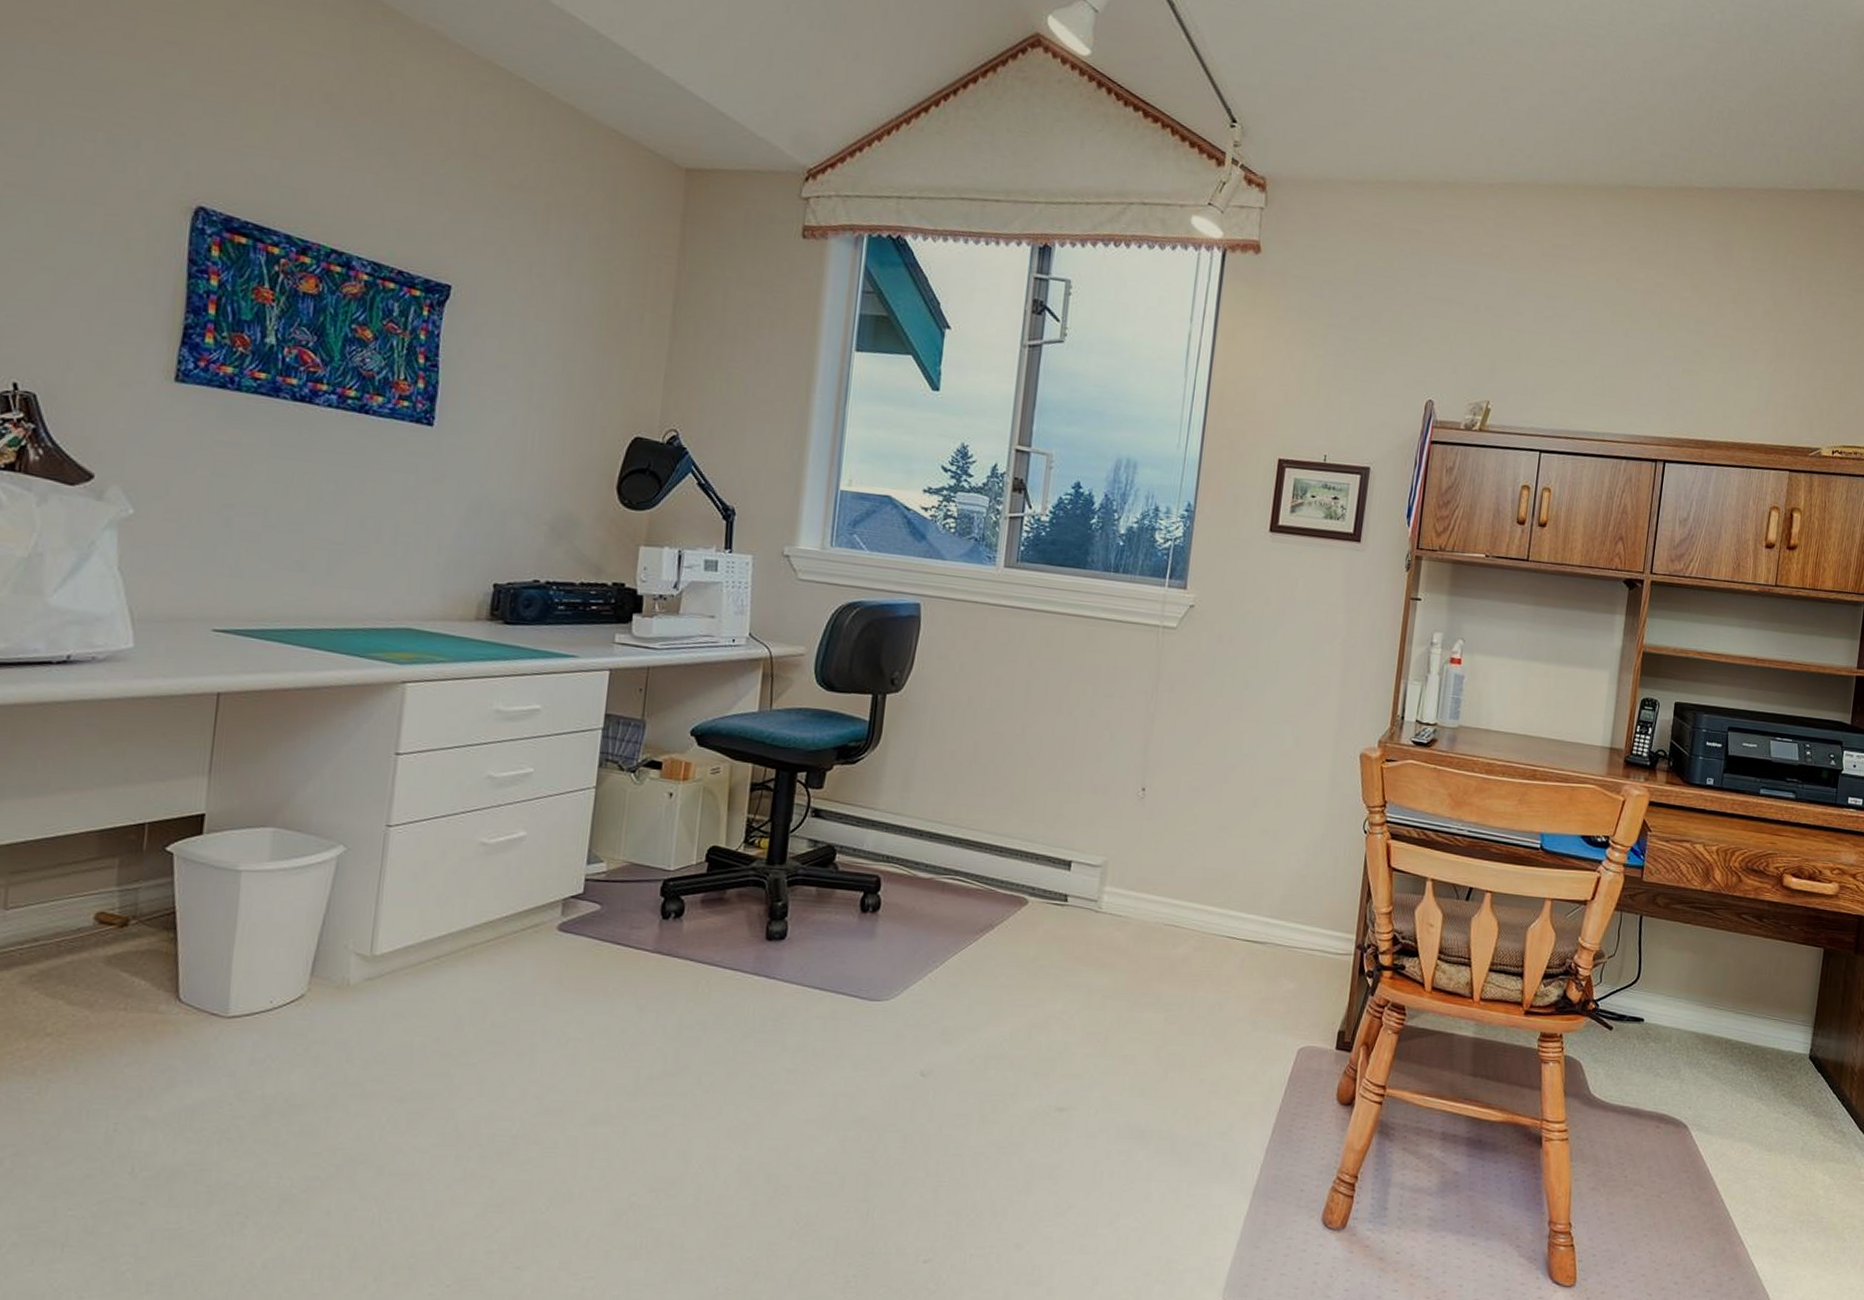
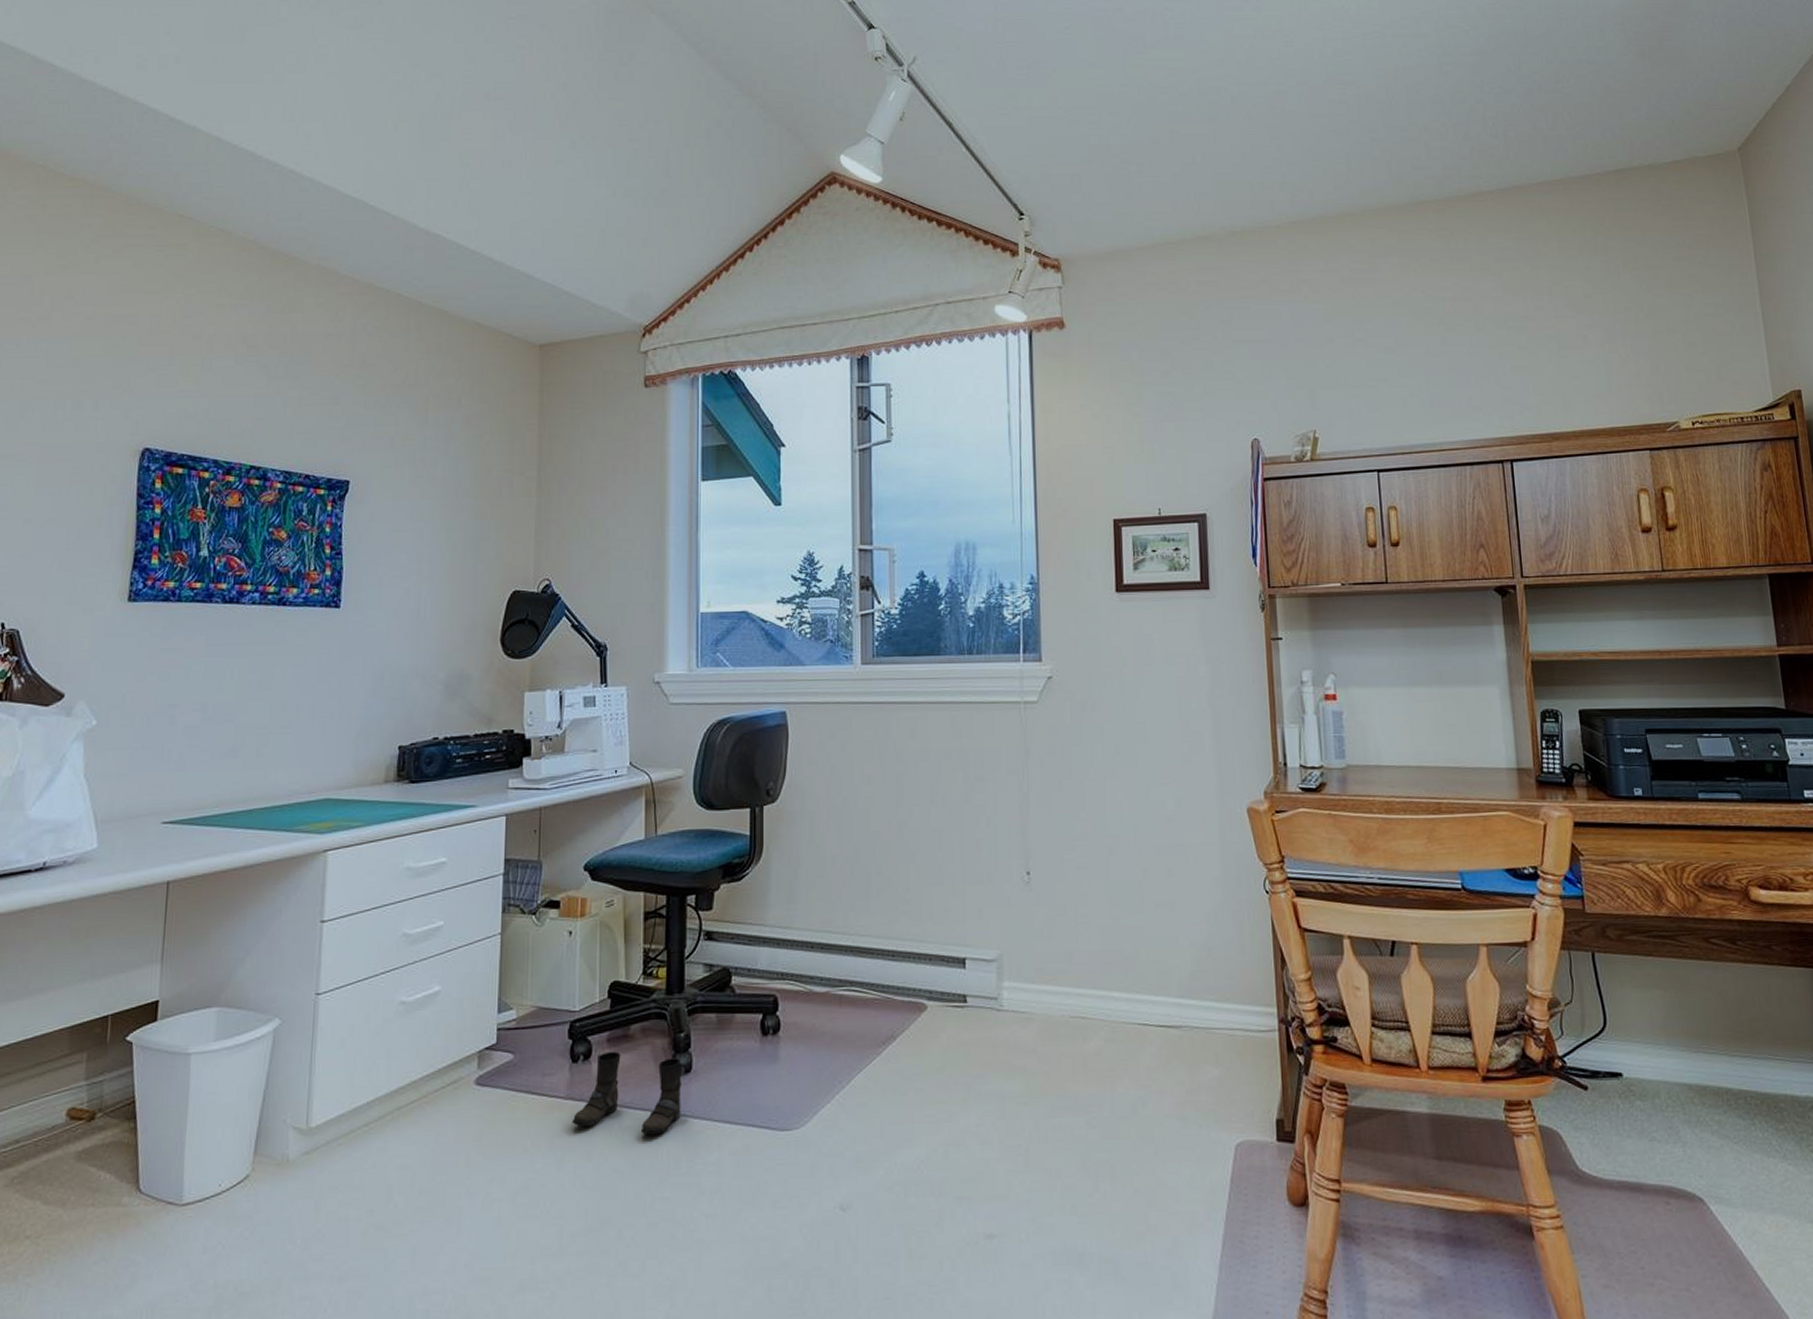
boots: none [657,912,779,994] -> present [572,1051,684,1135]

